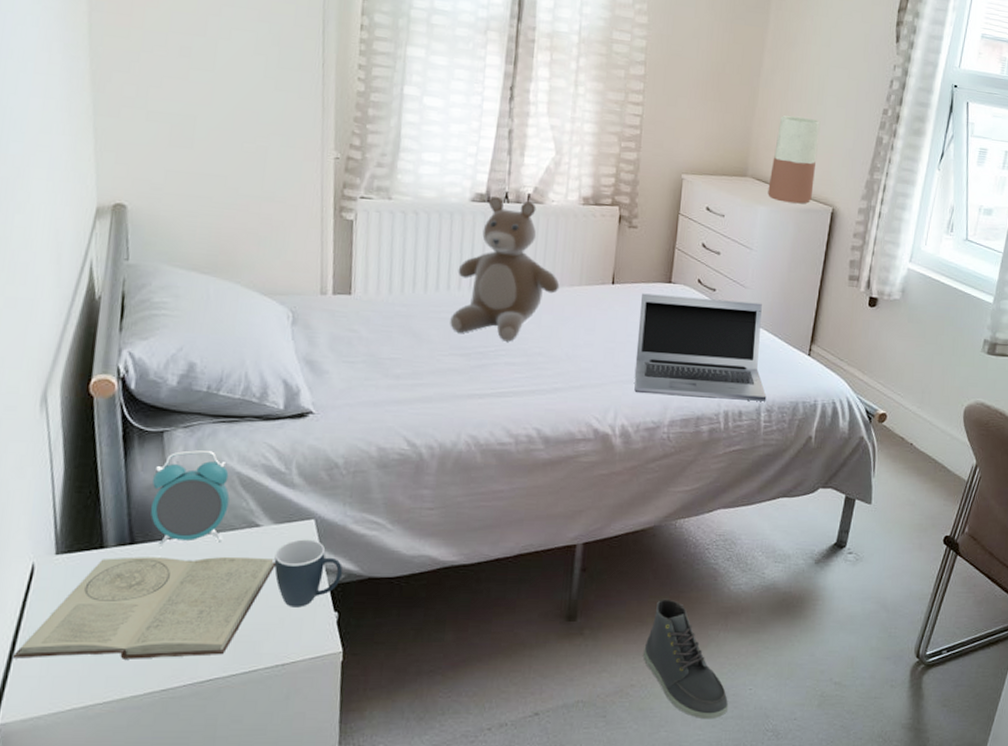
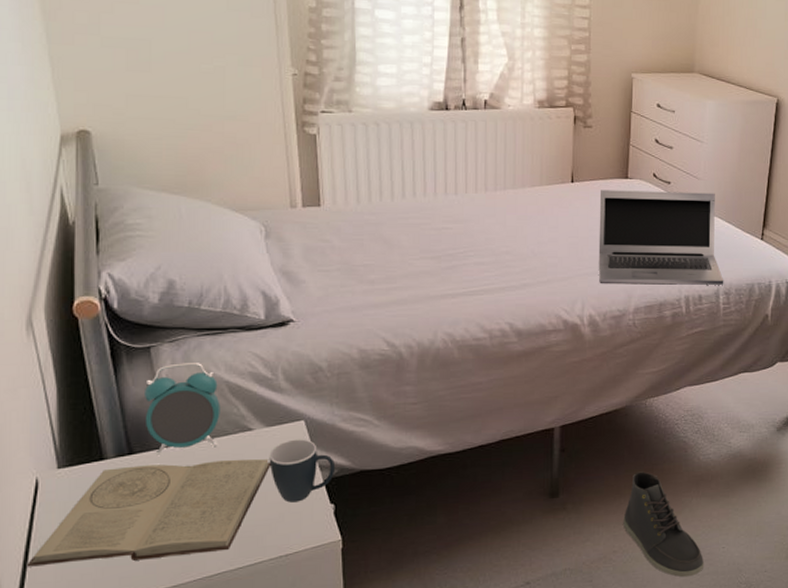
bear: present [450,195,560,342] -> none [418,103,521,243]
vase: present [768,115,821,204] -> none [715,11,762,96]

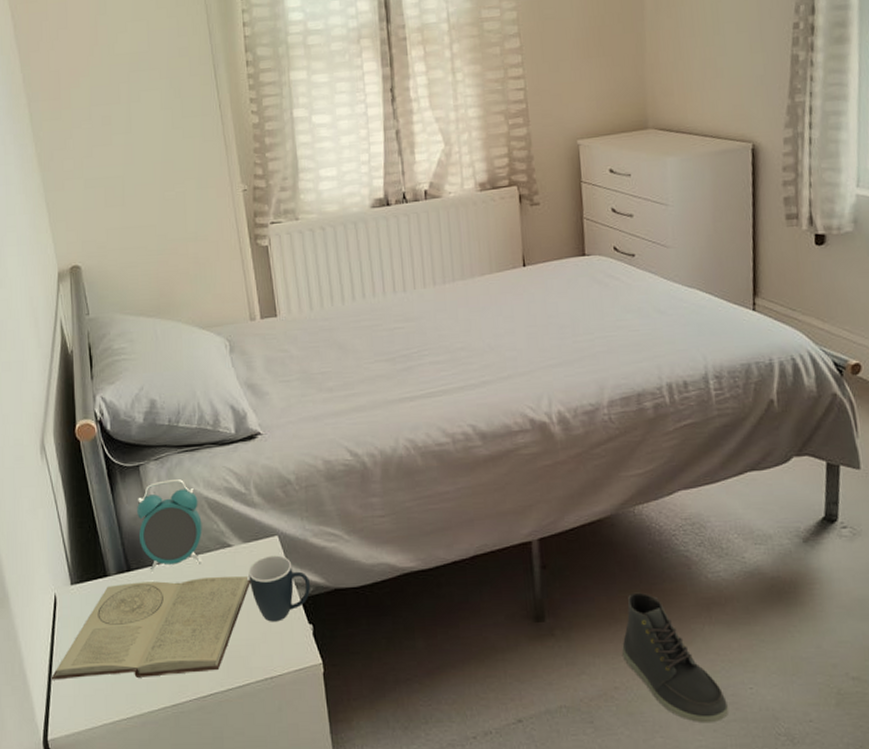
laptop: present [598,190,724,285] -> none [556,261,713,375]

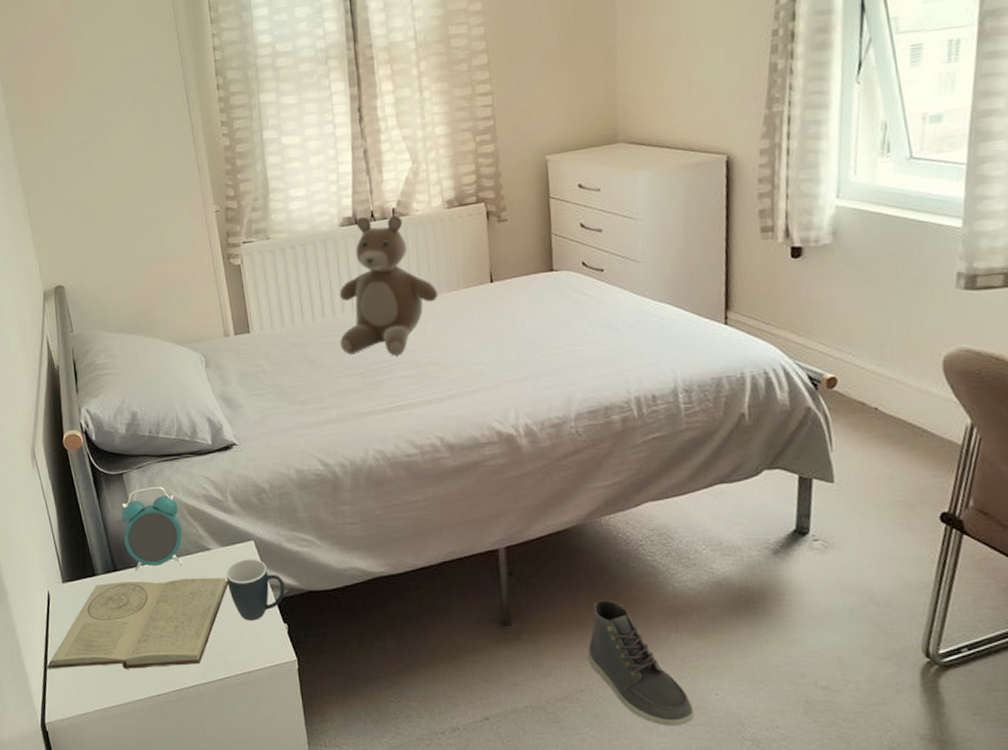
bear: none [370,198,471,341] -> present [339,216,438,356]

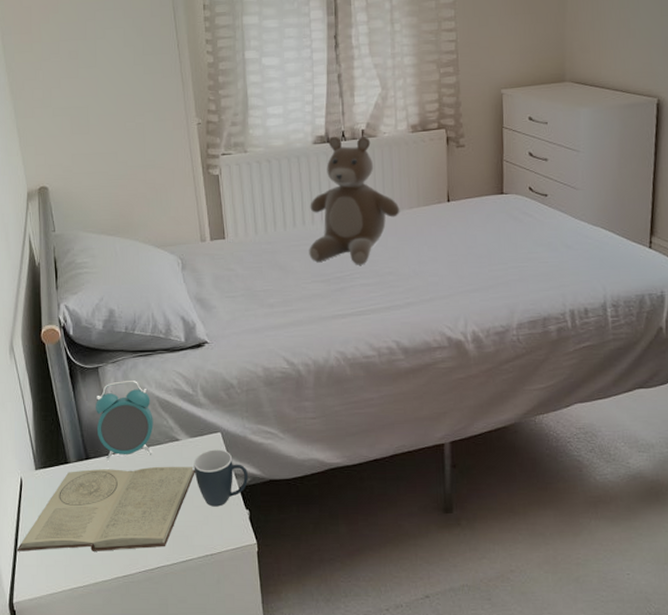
sneaker: present [588,600,695,727] -> none [519,490,608,603]

